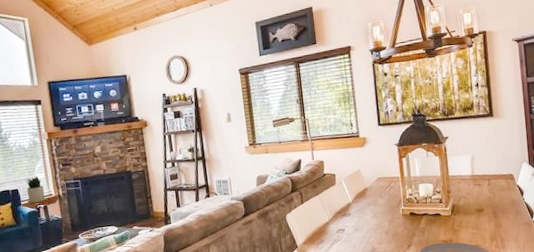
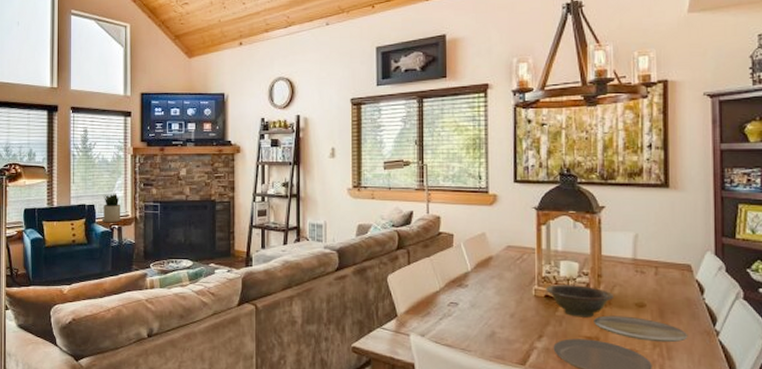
decorative bowl: none [410,201,460,227] -> present [545,285,613,318]
plate: none [447,220,515,237] -> present [594,315,688,343]

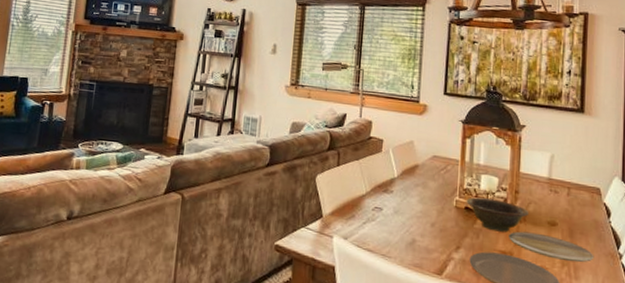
planter: present [101,193,122,223] -> none [33,67,56,99]

